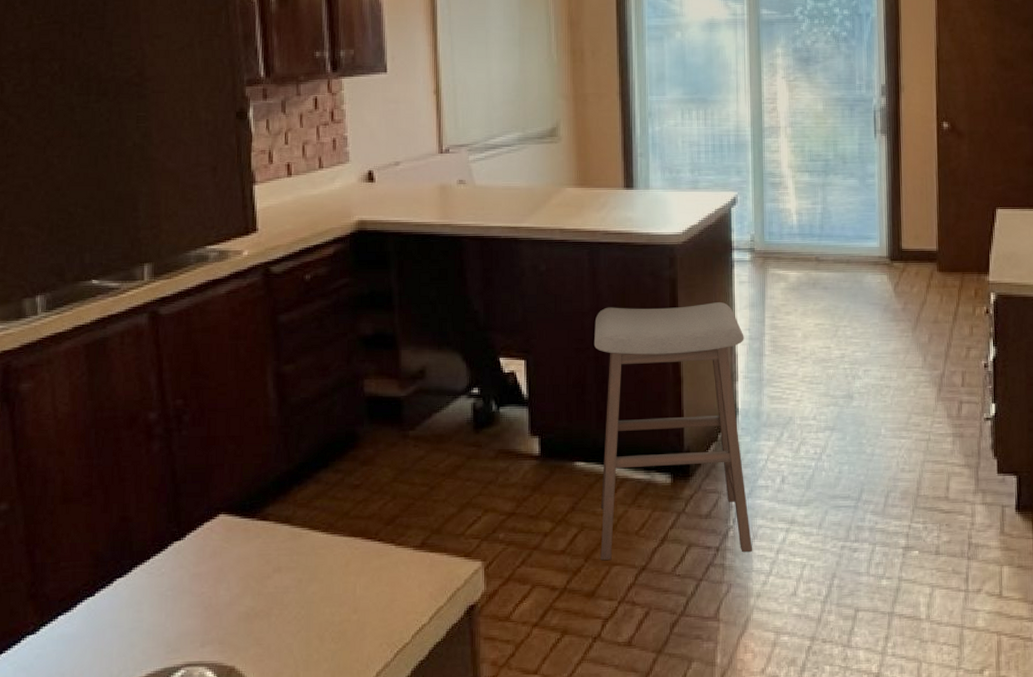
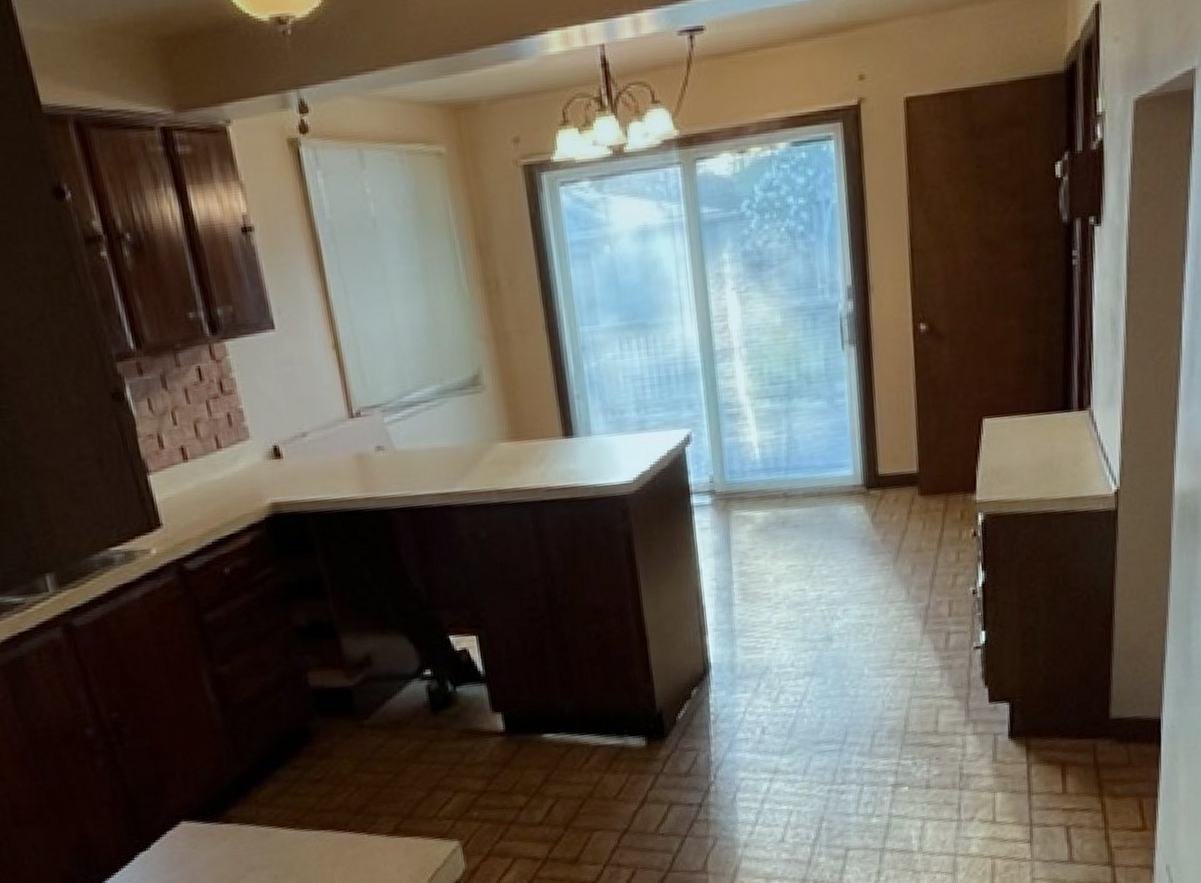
bar stool: present [593,302,752,561] -> none [546,553,736,828]

